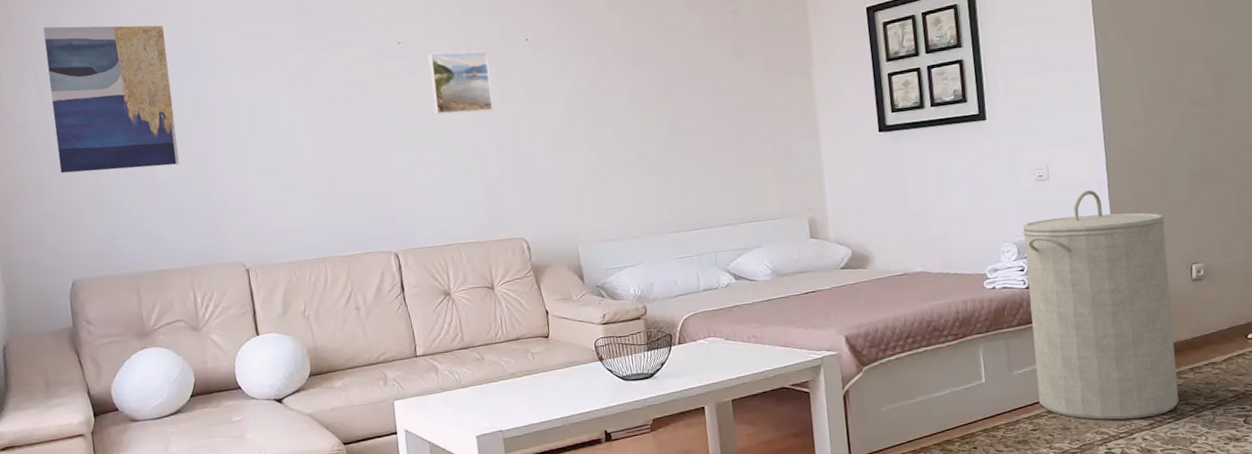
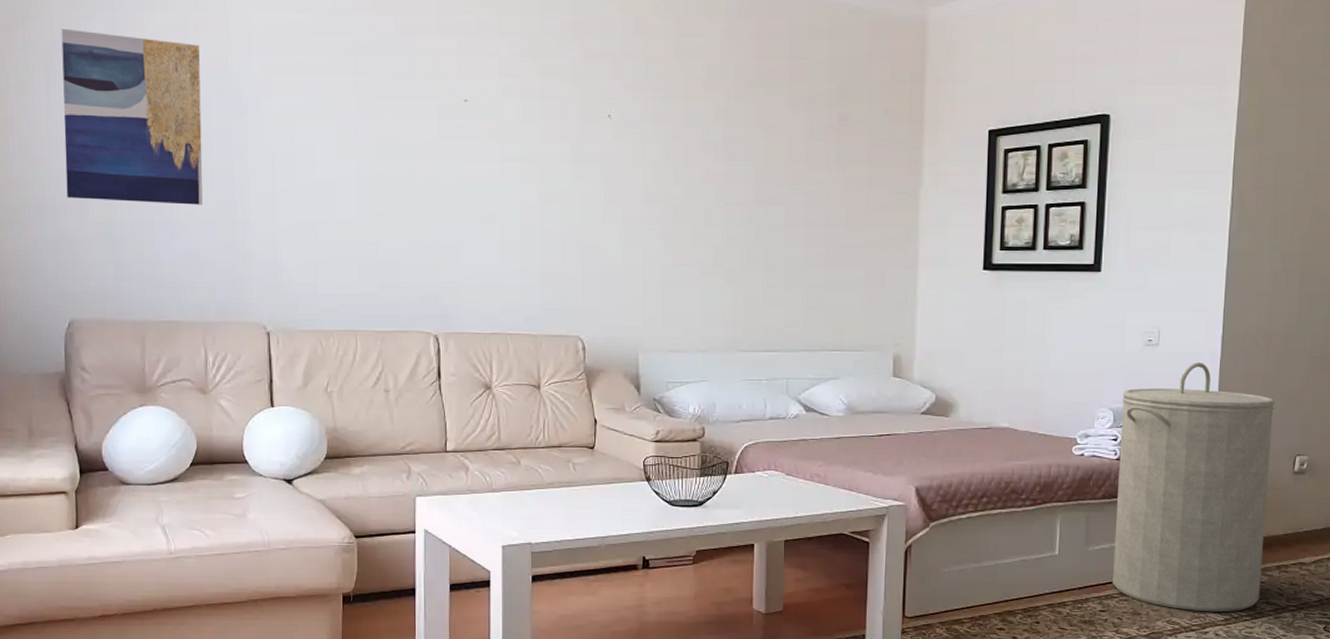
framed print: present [428,51,493,115] -> none [496,117,564,191]

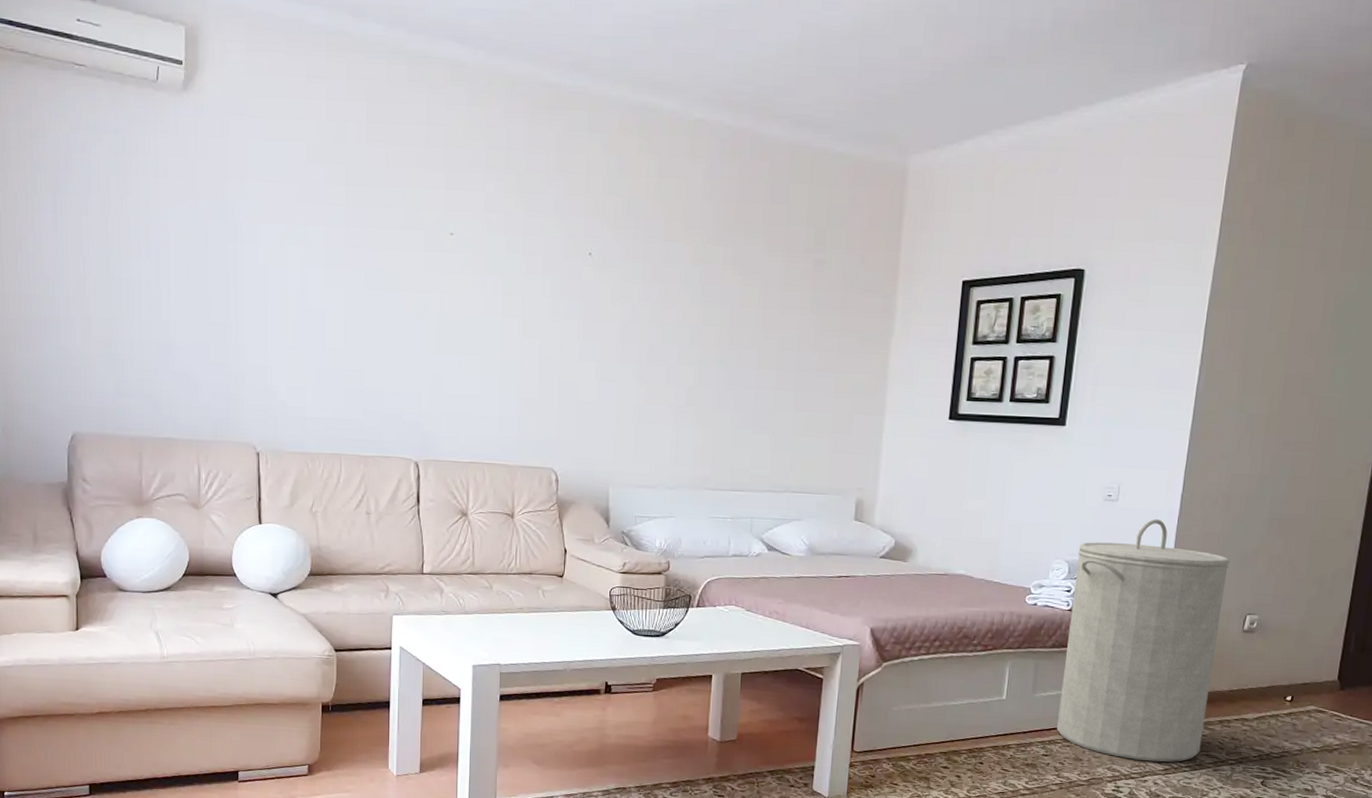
wall art: present [61,28,203,205] -> none [67,150,199,327]

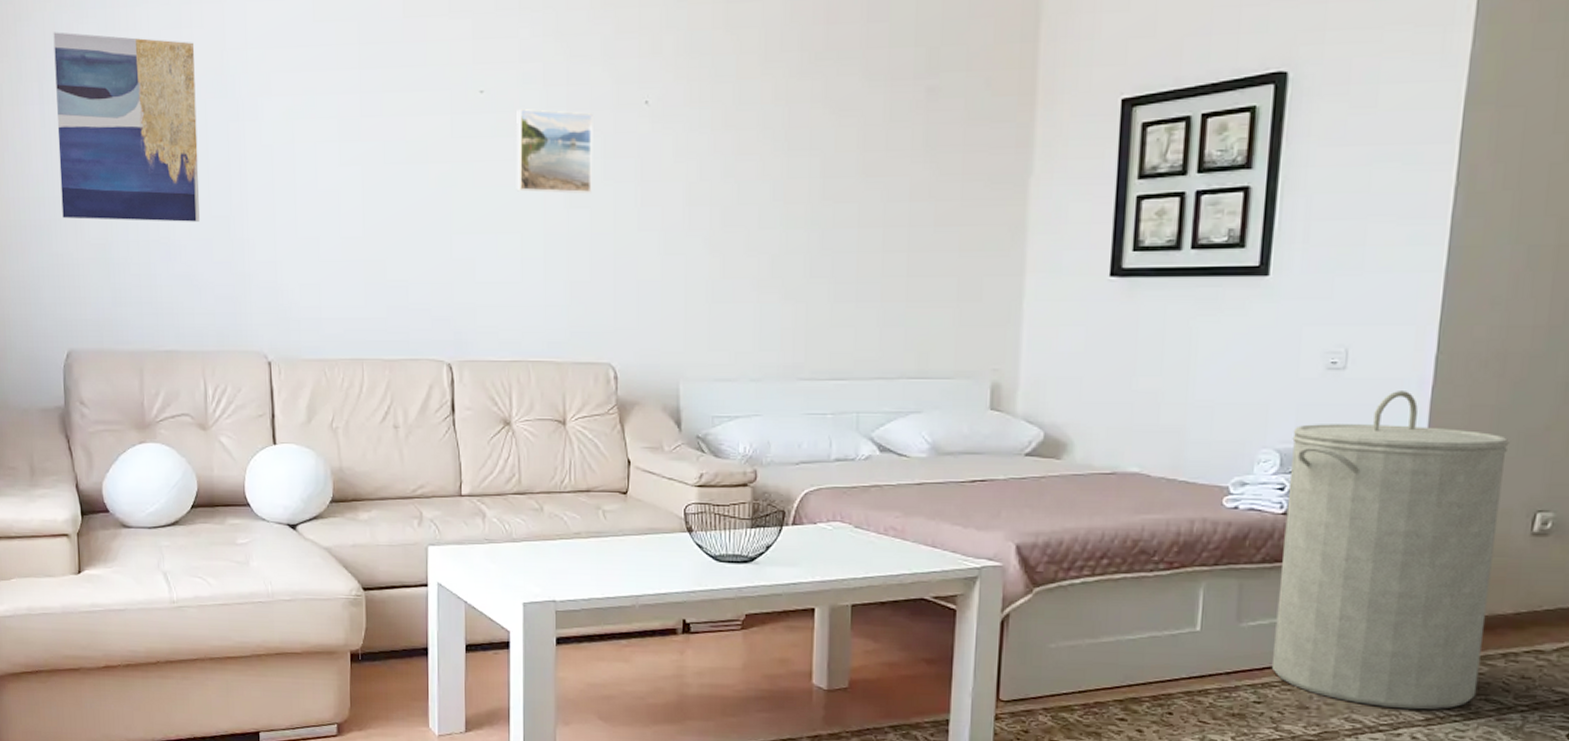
wall art: none [67,150,199,327] -> present [53,32,200,222]
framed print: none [478,251,545,326] -> present [516,109,593,194]

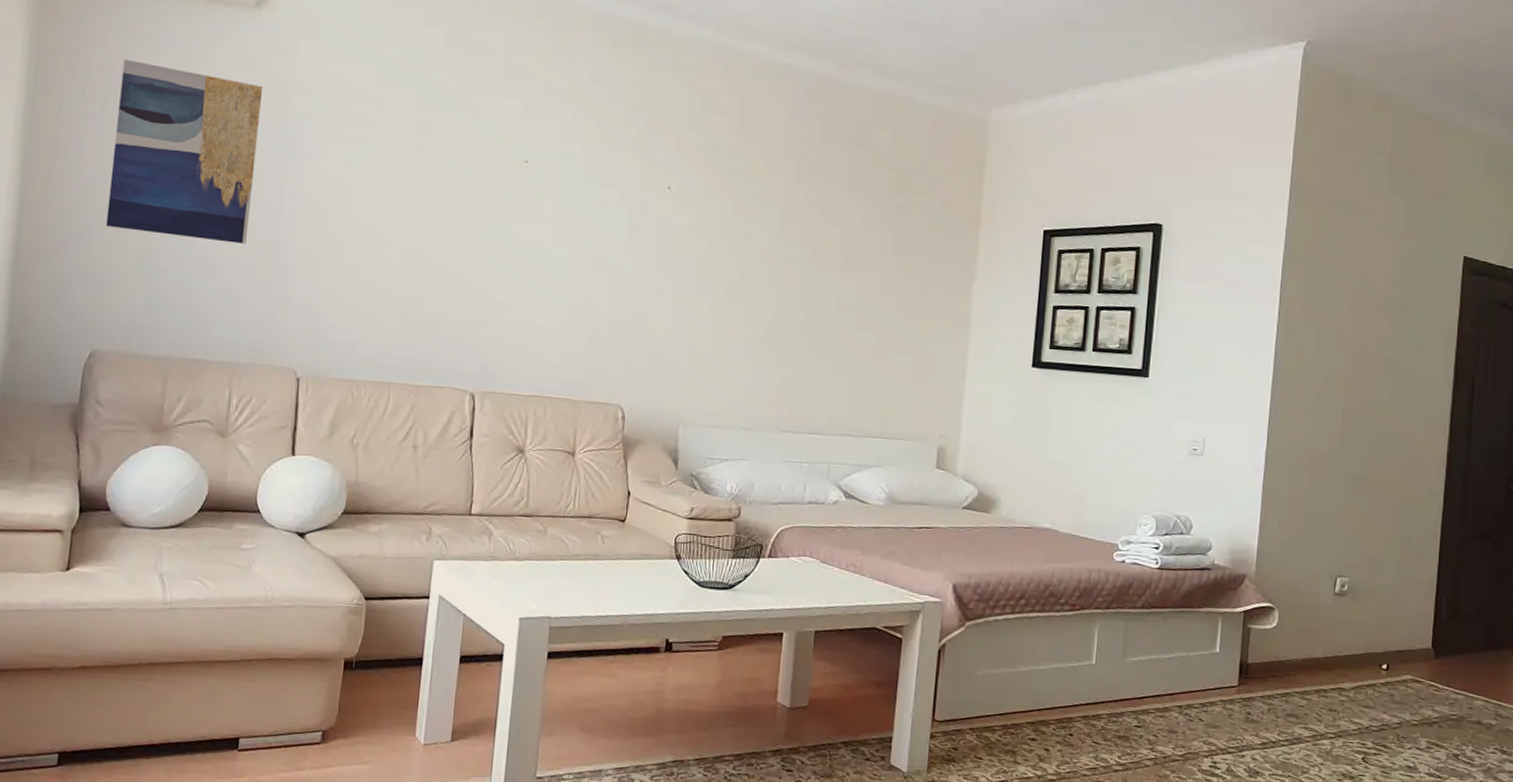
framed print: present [516,109,593,194] -> none [549,180,623,257]
laundry hamper: present [1271,391,1510,710] -> none [1148,475,1318,736]

